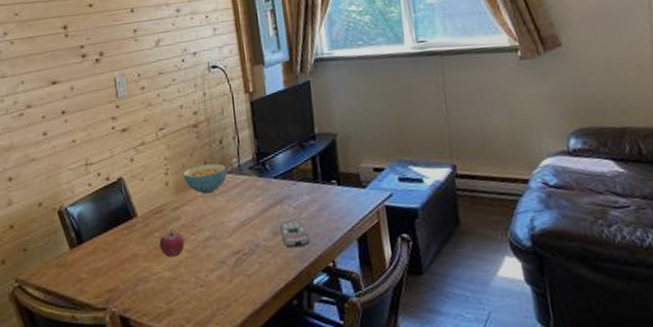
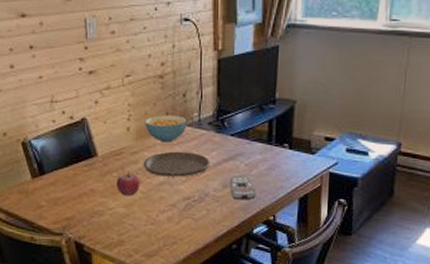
plate: none [185,200,257,231] -> present [143,151,210,177]

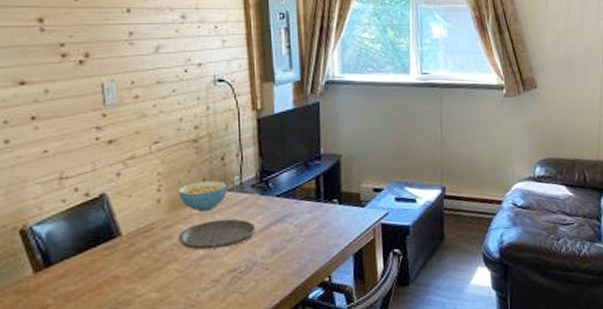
fruit: present [116,171,140,196] -> none [146,248,176,278]
remote control: present [230,175,256,200] -> none [280,237,309,265]

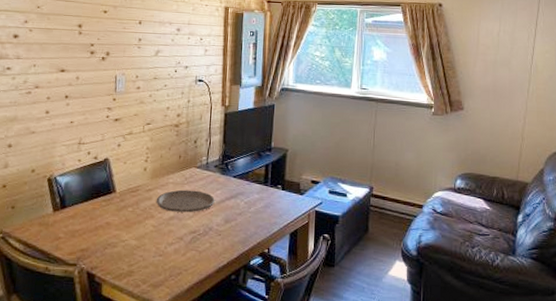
cereal bowl: present [178,181,227,212] -> none [160,158,196,182]

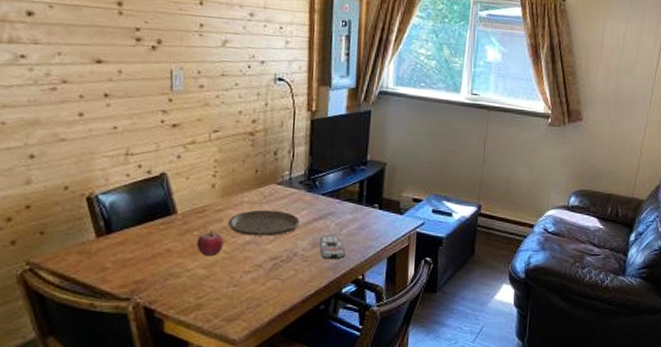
fruit: none [130,206,152,229] -> present [197,230,224,257]
remote control: none [231,212,254,234] -> present [319,235,346,260]

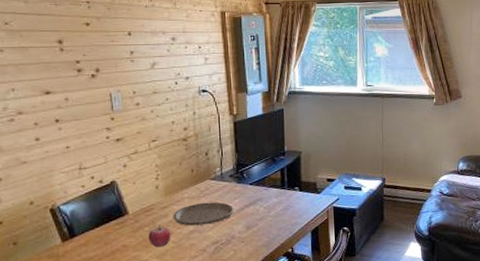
remote control: present [319,235,346,260] -> none [252,217,276,239]

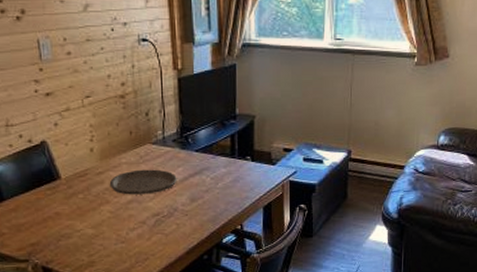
fruit: present [148,224,171,248] -> none [83,192,108,217]

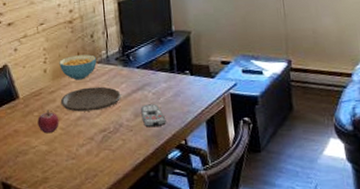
fruit: none [83,192,108,217] -> present [37,110,59,134]
cereal bowl: none [108,134,151,162] -> present [59,54,97,80]
remote control: none [198,189,223,213] -> present [141,104,166,128]

